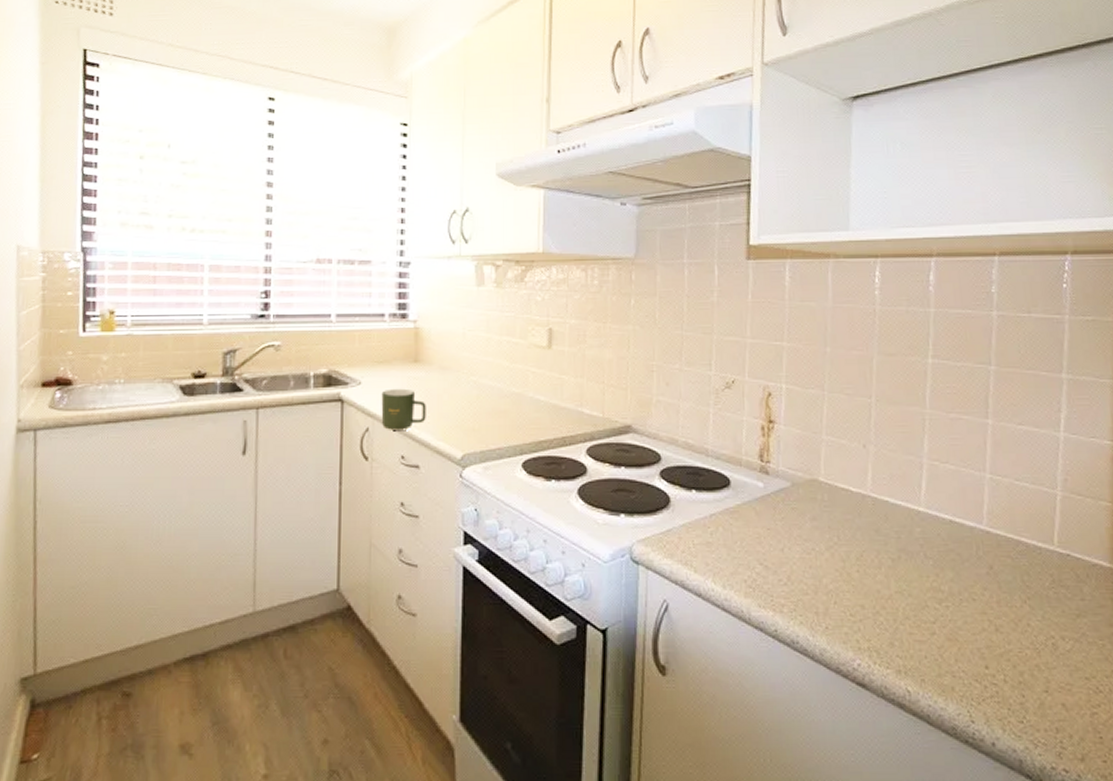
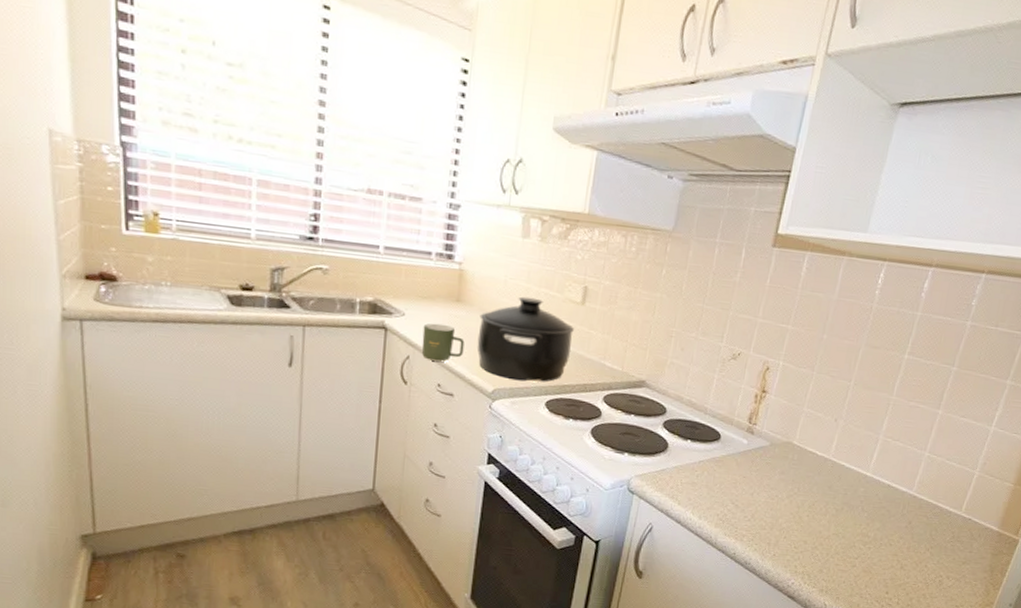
saucepan: none [440,347,545,442] -> present [477,296,575,382]

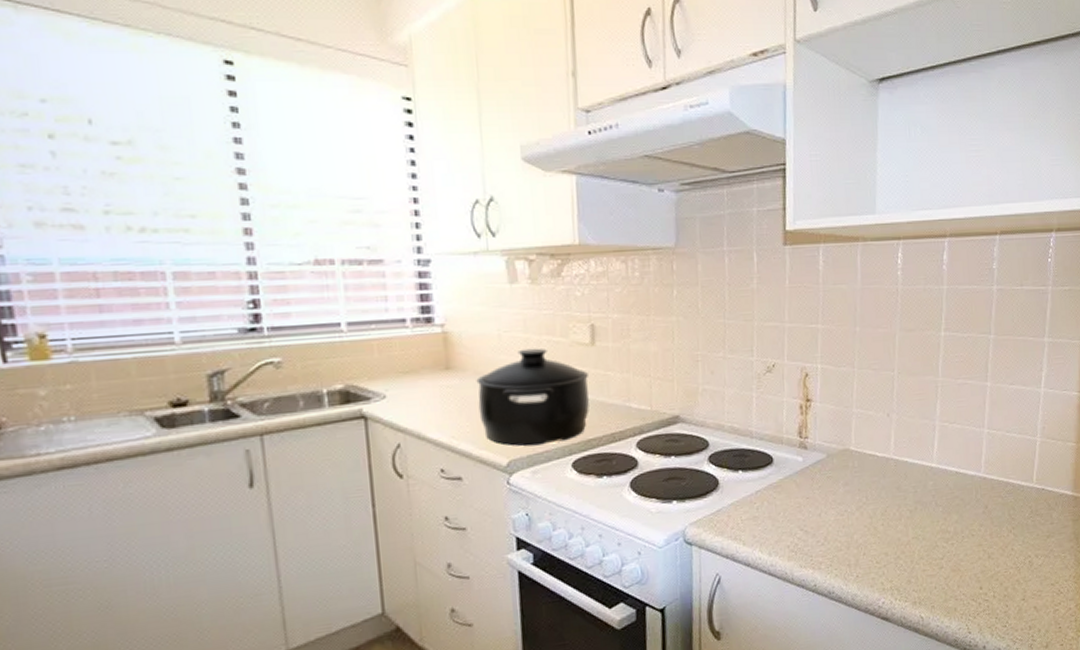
mug: present [421,323,465,363] -> none [411,398,465,445]

